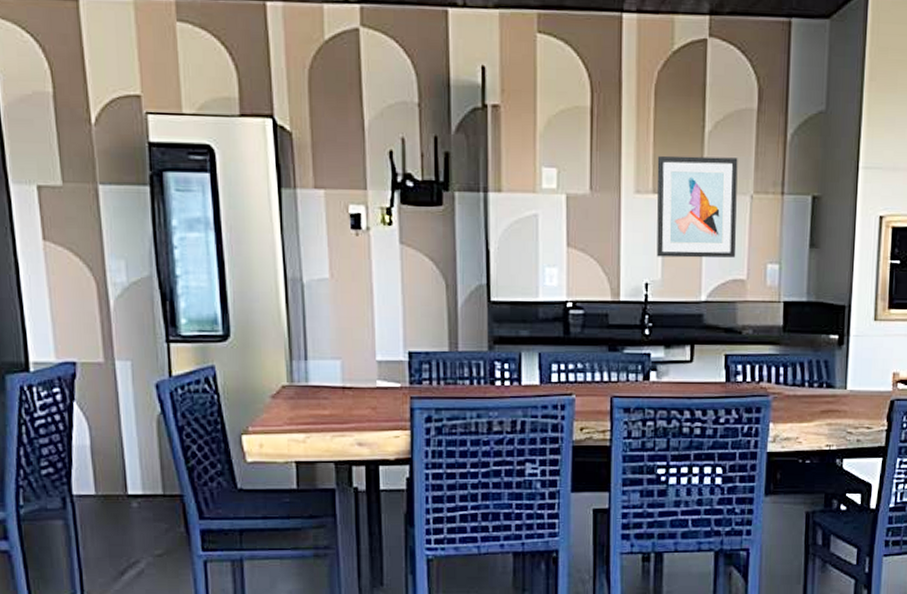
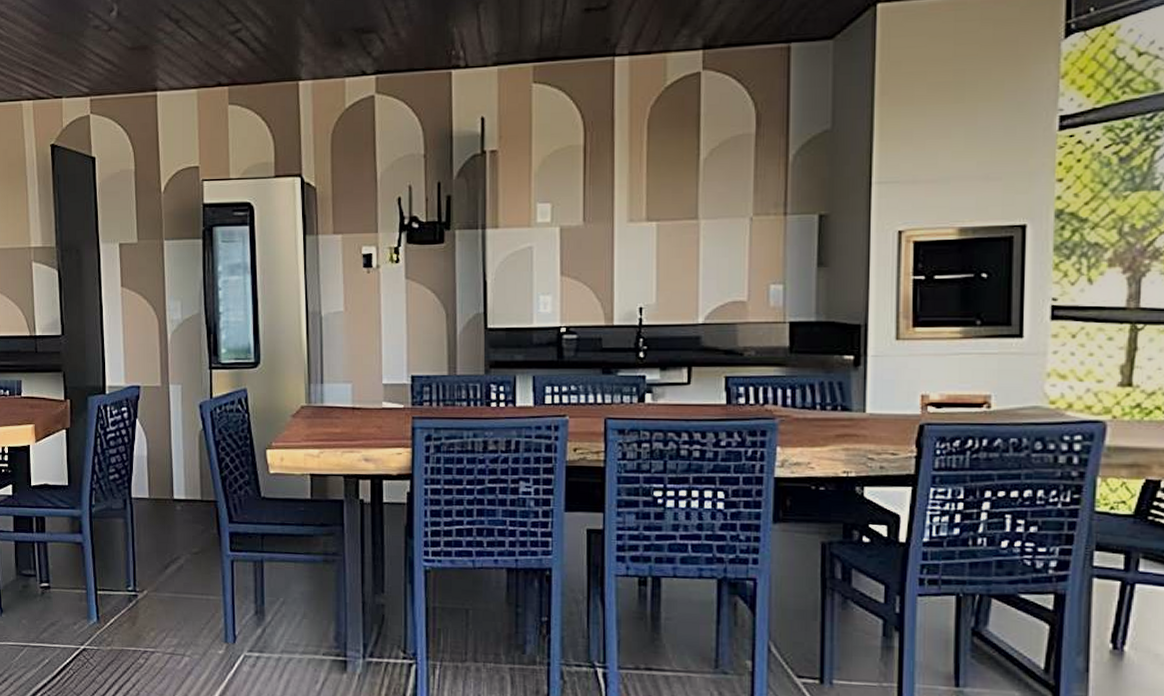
wall art: present [656,155,738,258] -> none [650,182,736,282]

